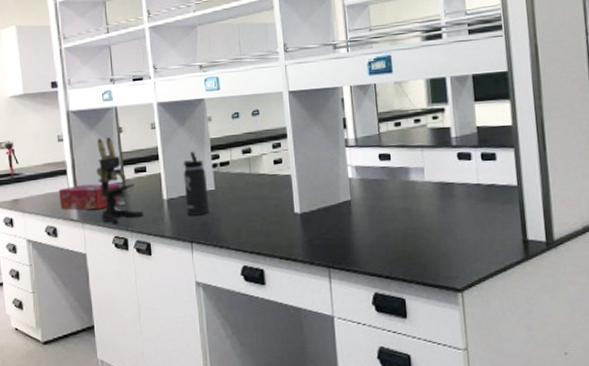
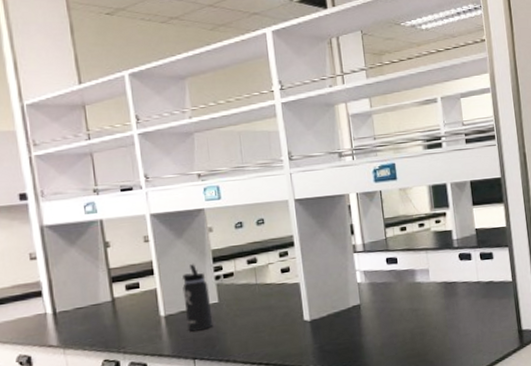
tissue box: present [58,184,121,210] -> none [32,303,110,335]
microscope: present [96,137,144,224] -> none [79,253,139,347]

